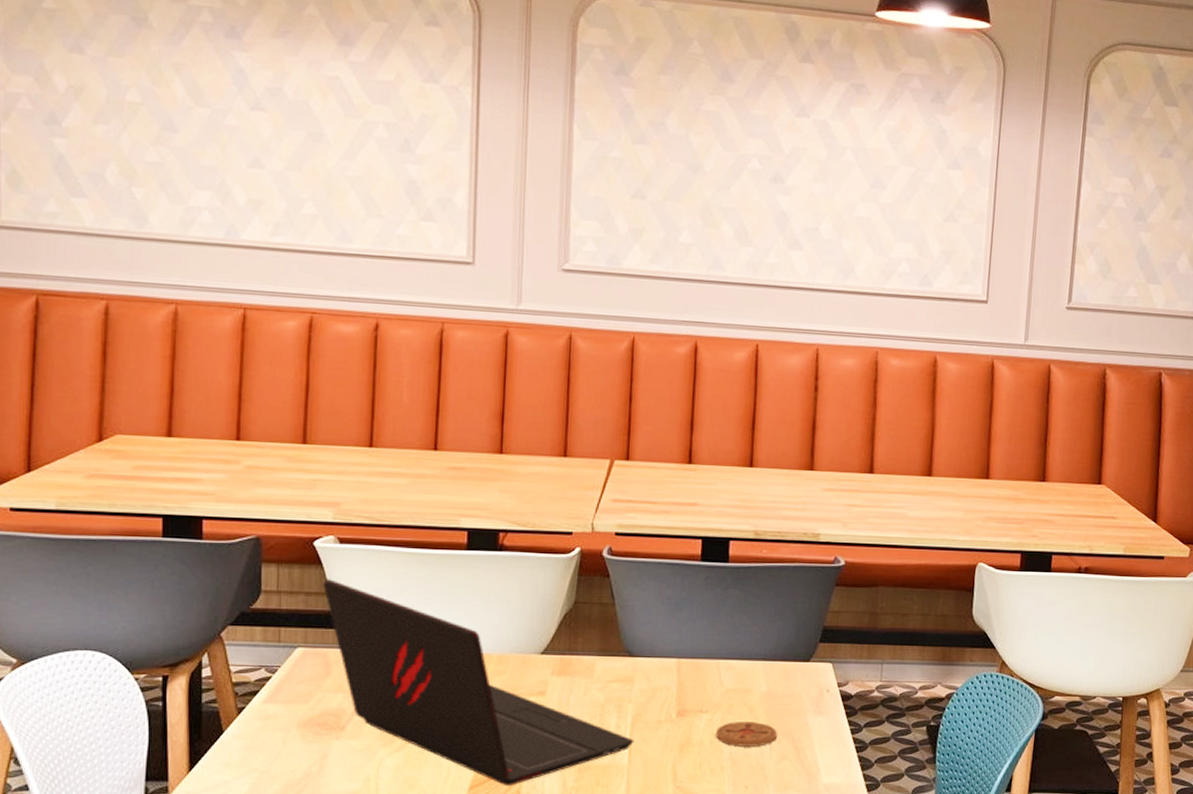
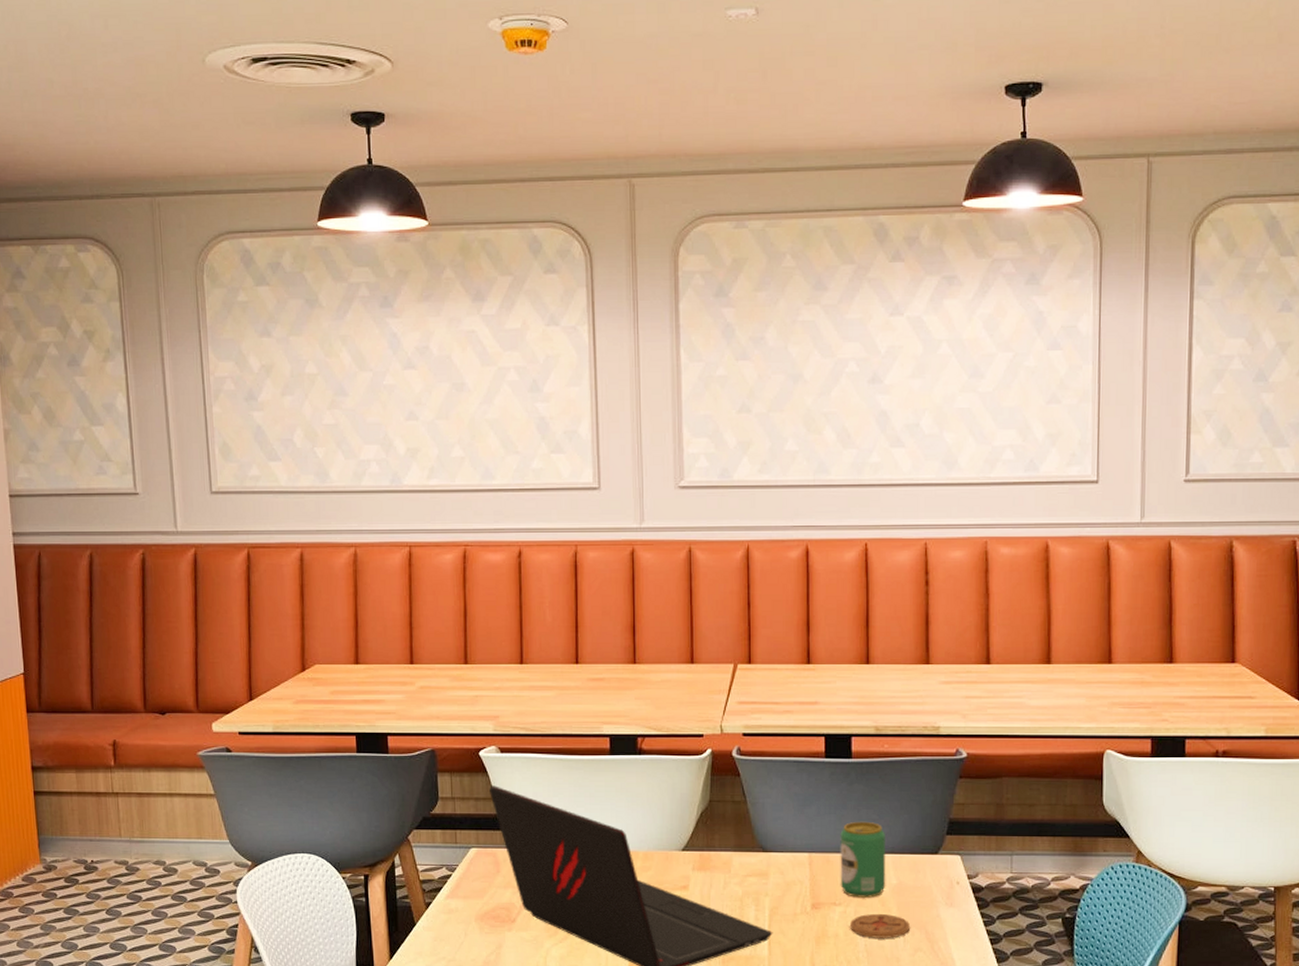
beverage can: none [708,627,758,705] -> present [840,821,886,898]

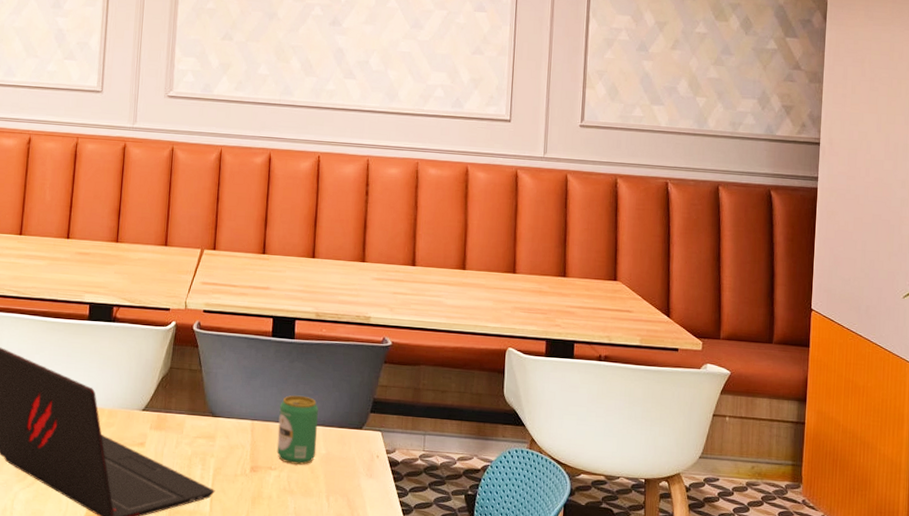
coaster: present [850,913,910,938] -> none [283,479,334,503]

